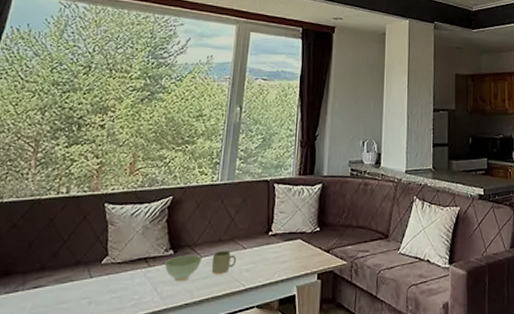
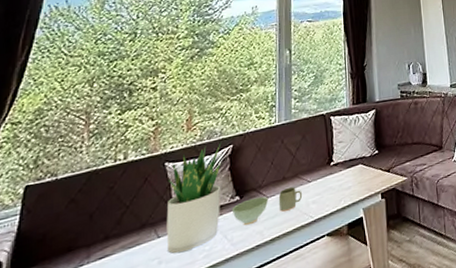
planter: none [98,193,162,297] -> present [166,143,222,254]

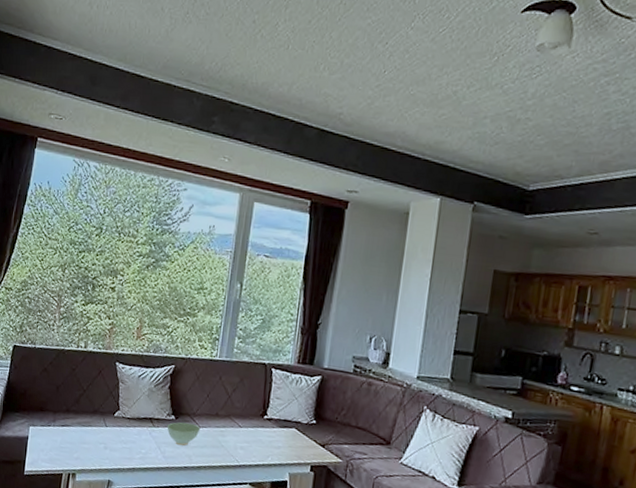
planter: present [166,143,222,254] -> none [112,358,165,448]
mug: present [278,187,303,212] -> none [208,424,232,447]

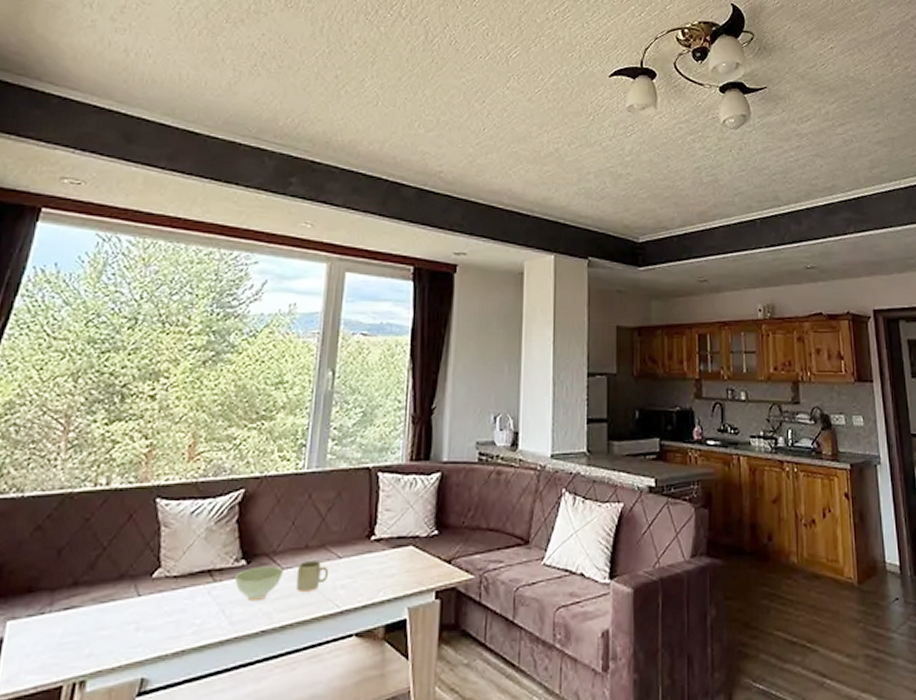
mug: none [208,424,232,447] -> present [295,561,329,592]

